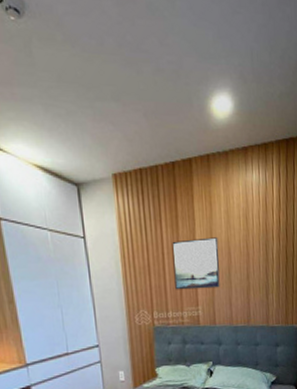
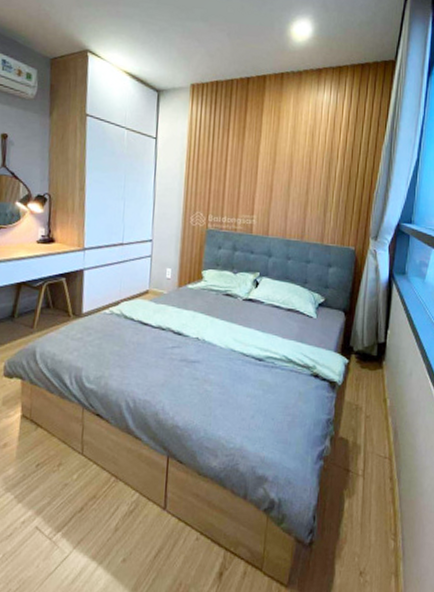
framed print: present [172,237,220,290] -> none [233,149,282,200]

